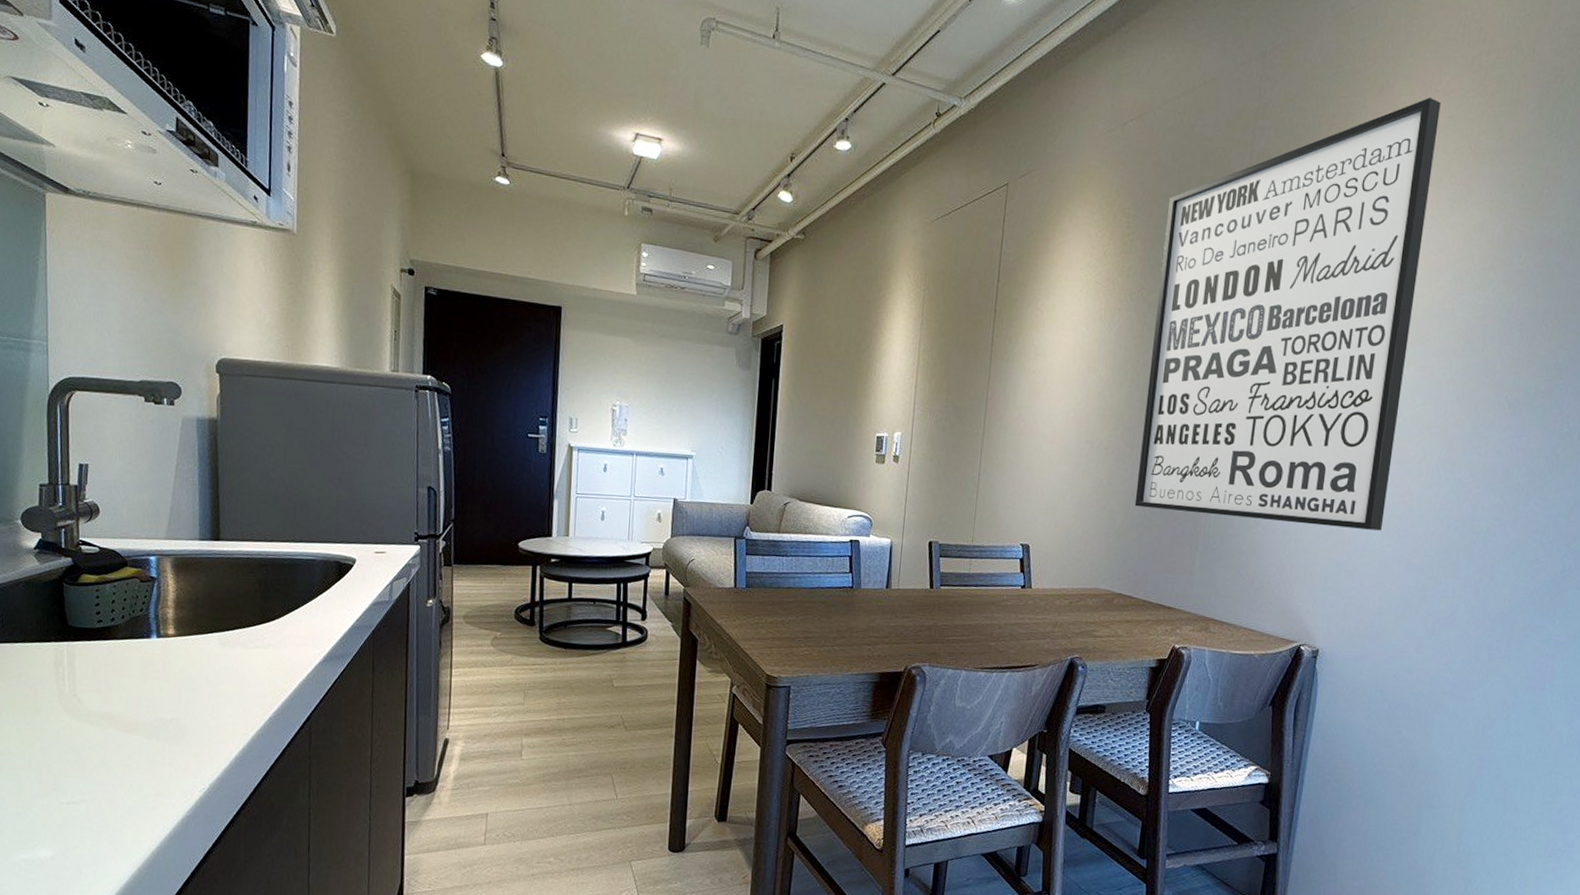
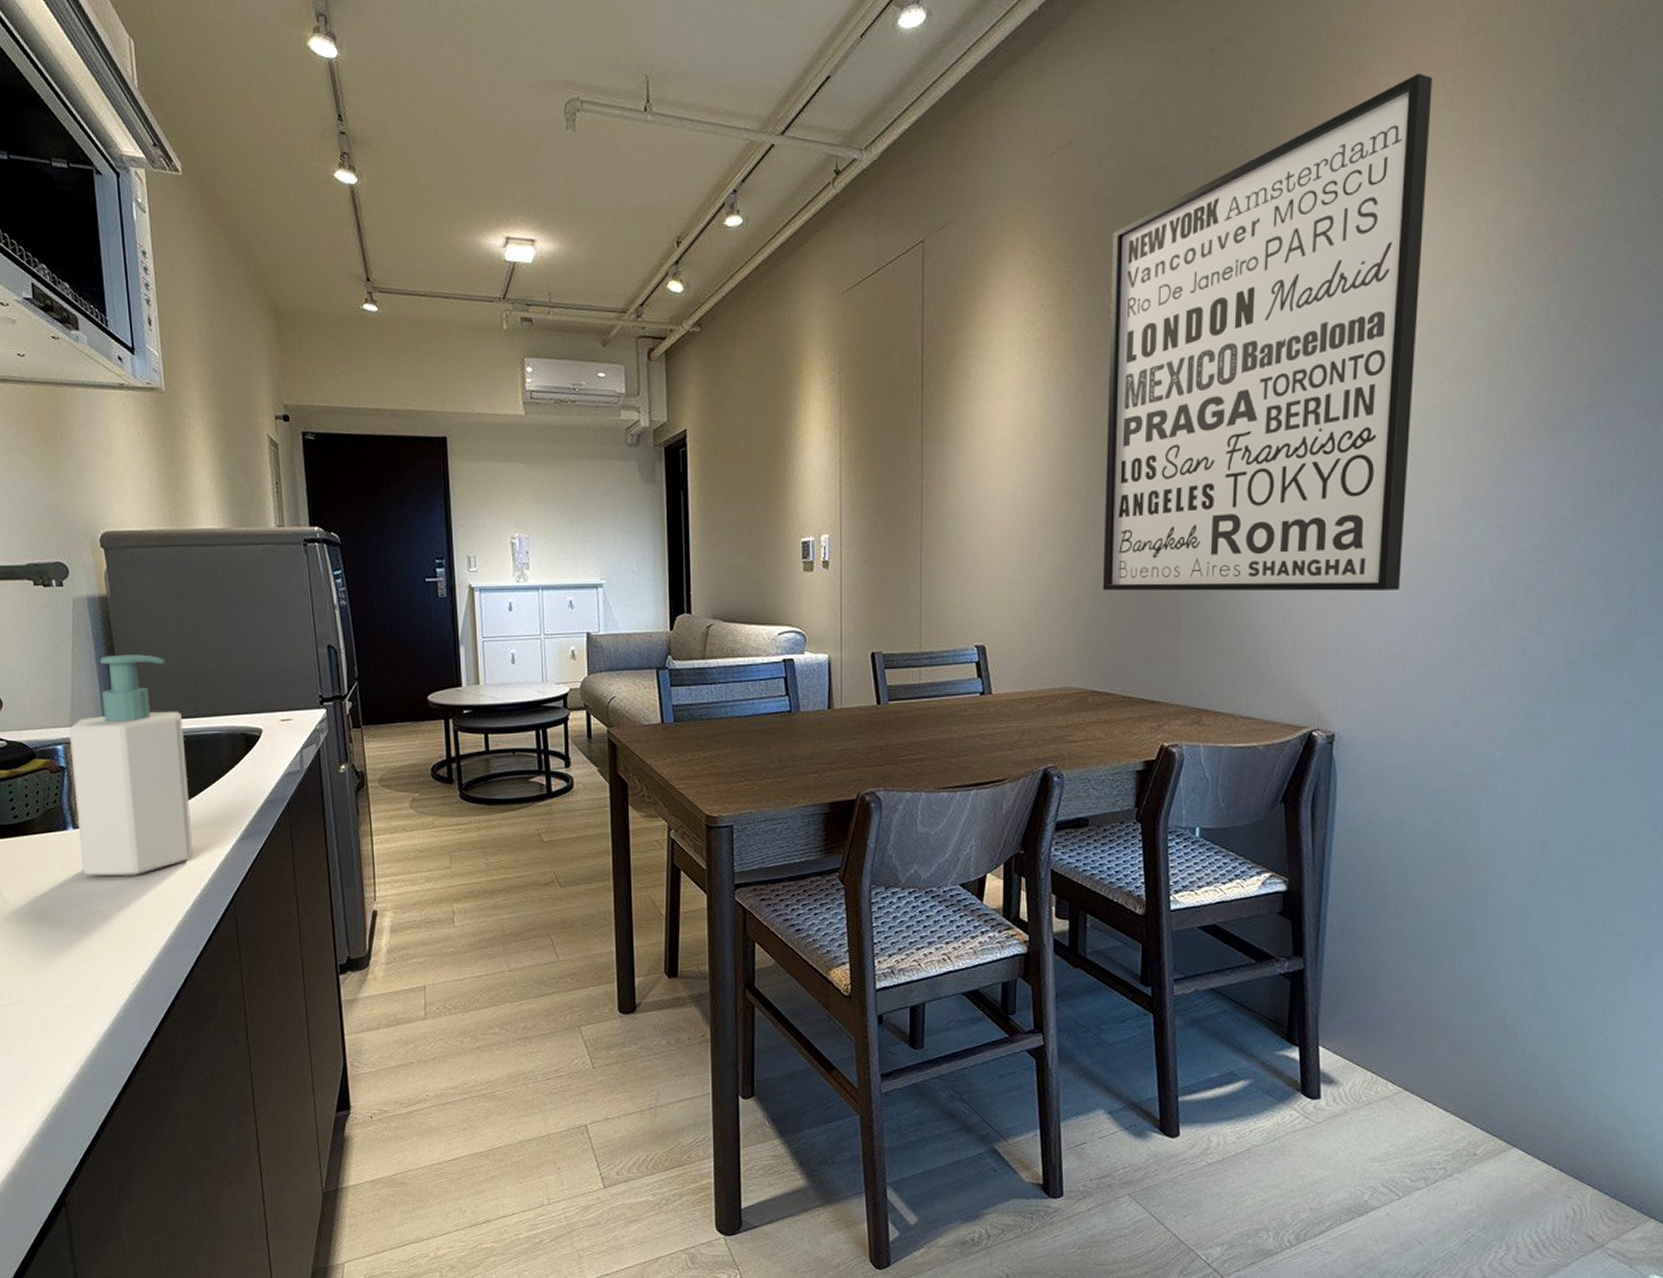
soap bottle: none [161,475,279,688] -> present [69,654,193,876]

